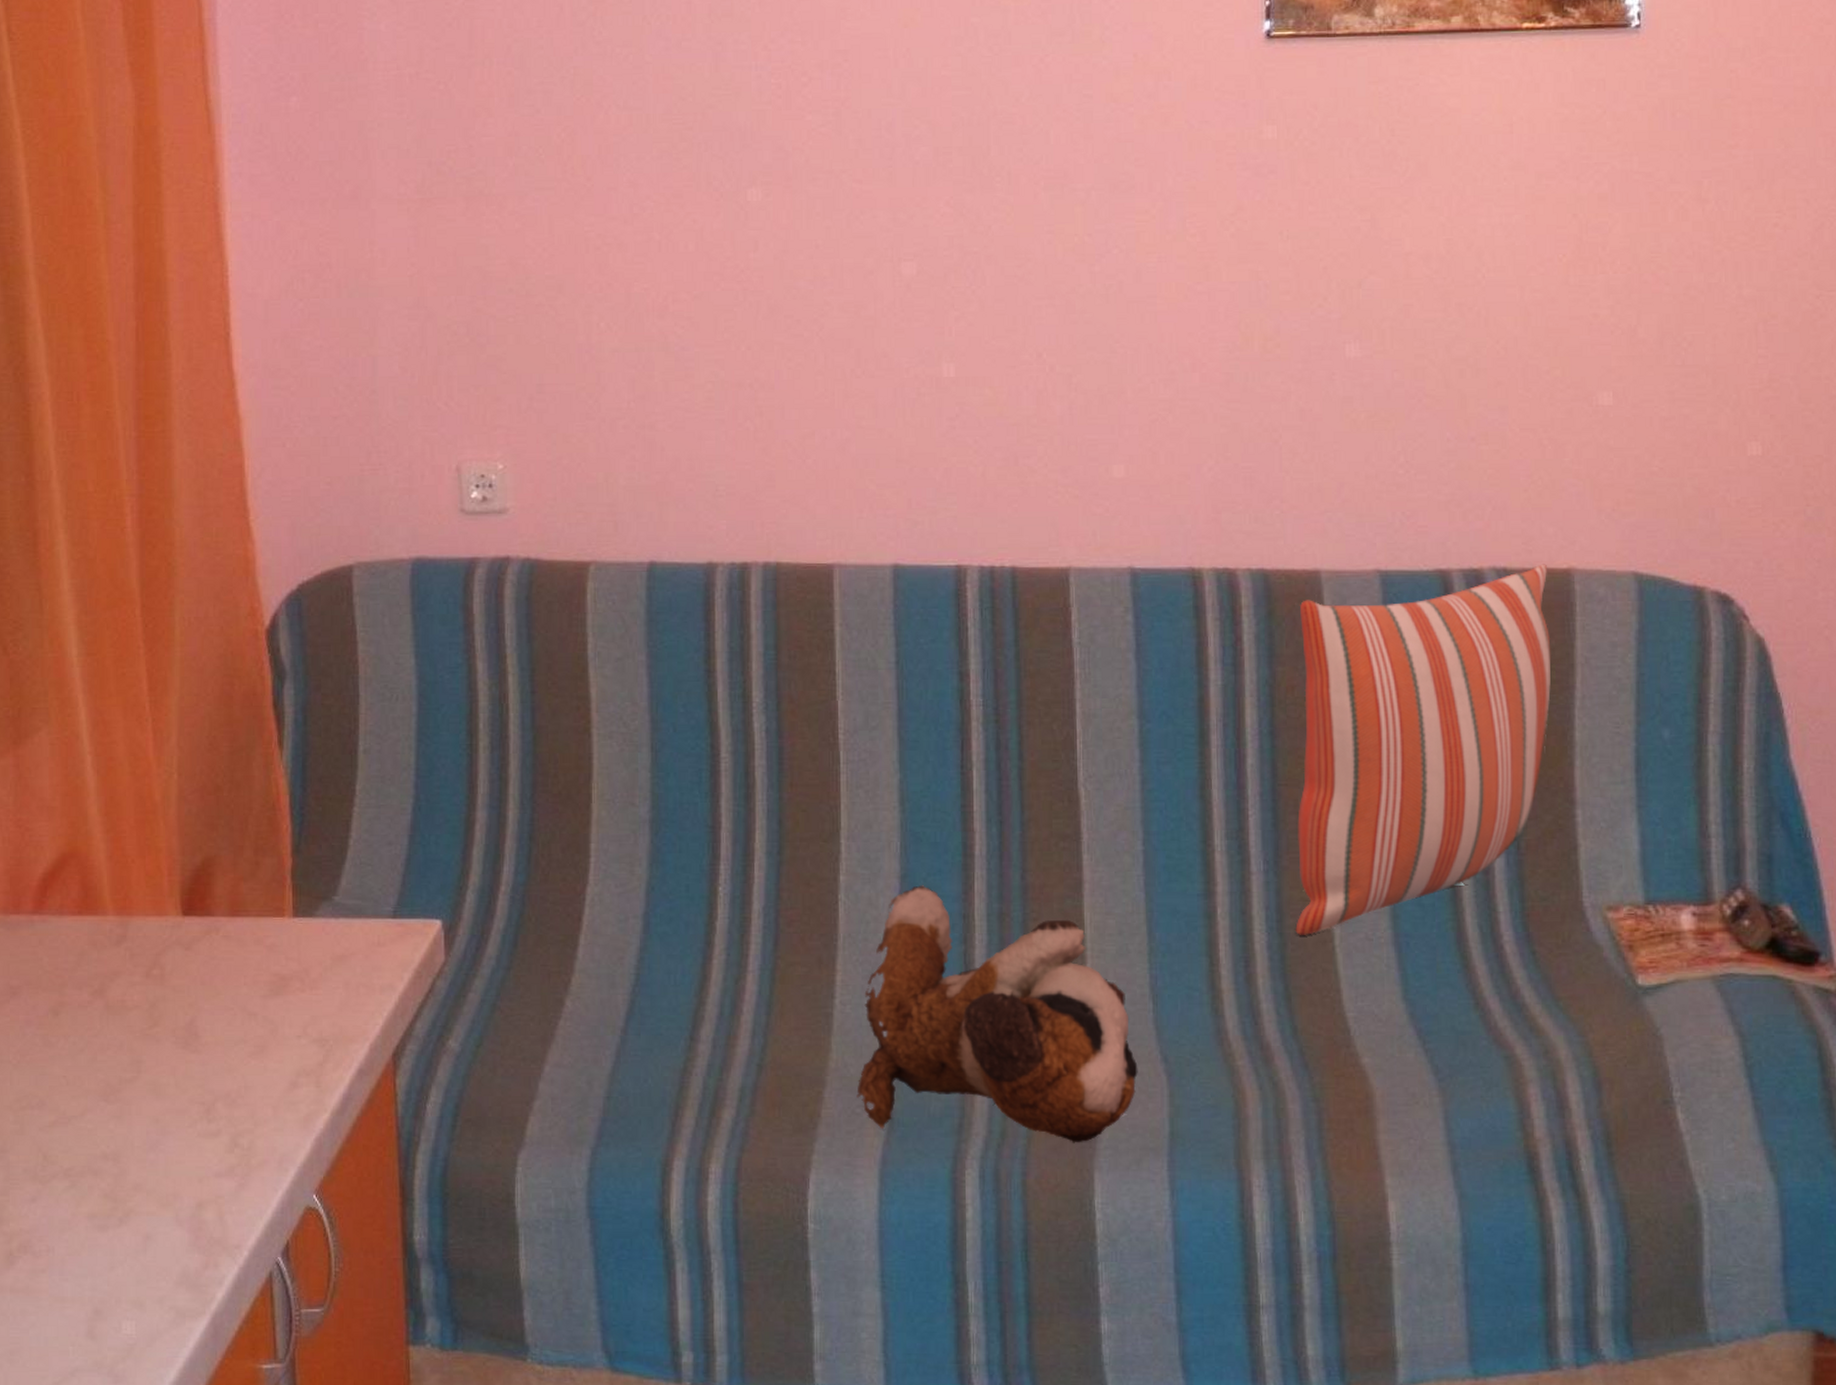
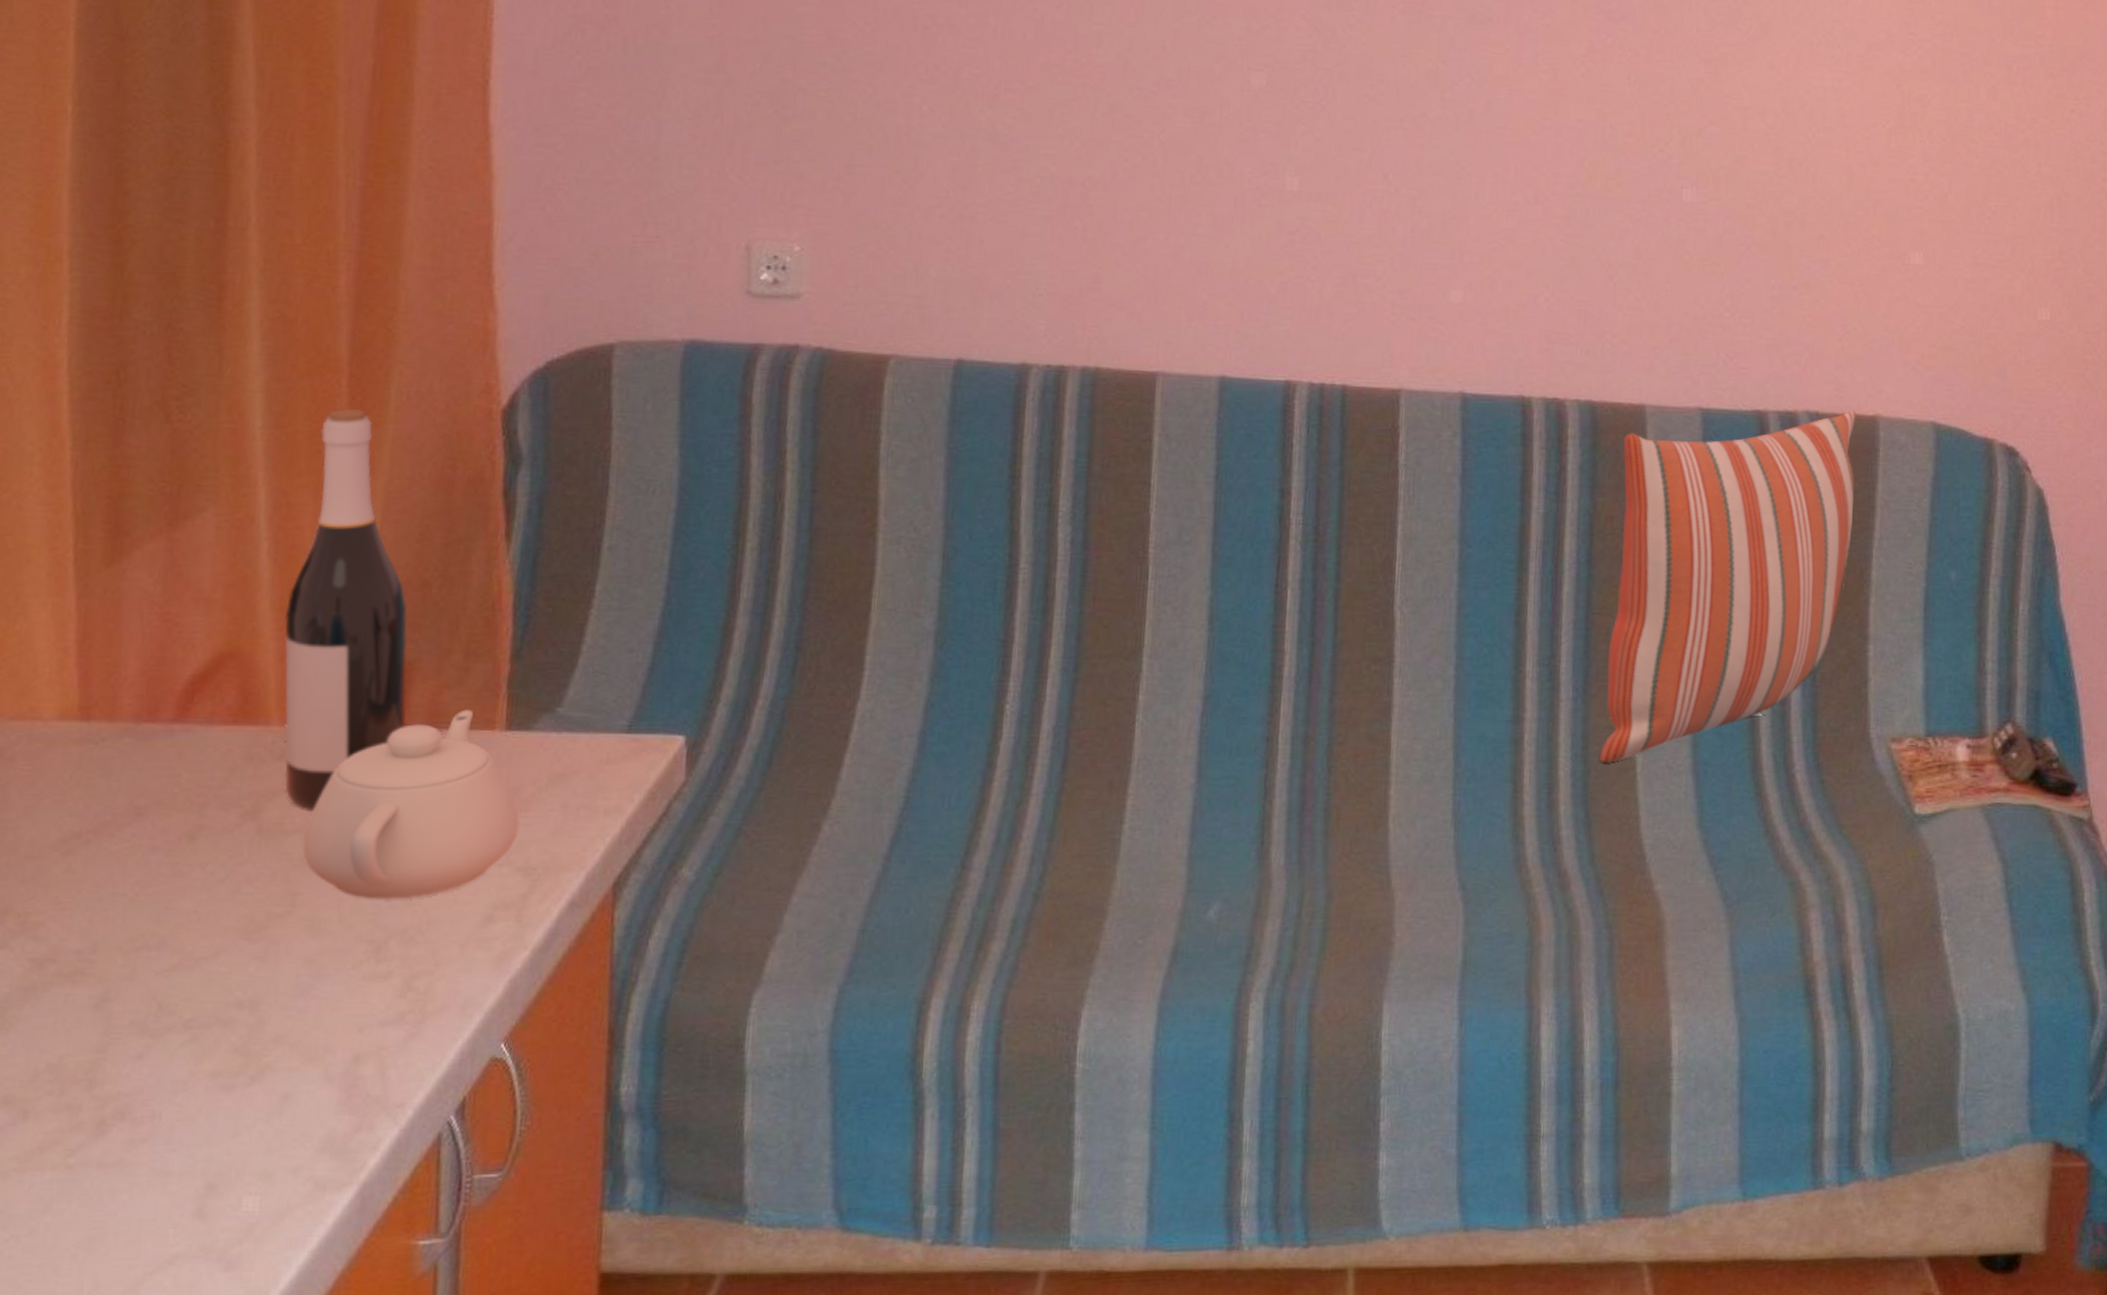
wine bottle: none [109,635,213,988] -> present [284,408,408,809]
teapot: none [141,899,311,1068] -> present [302,709,520,901]
stuffed animal: present [856,885,1138,1143] -> none [1139,706,1435,973]

